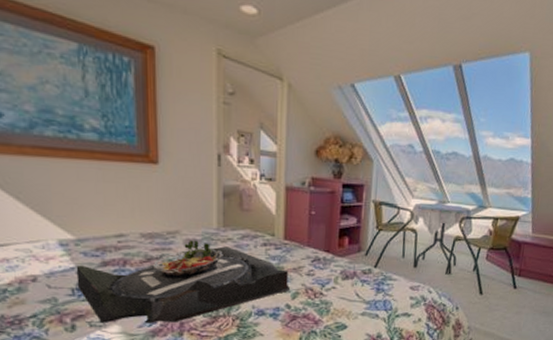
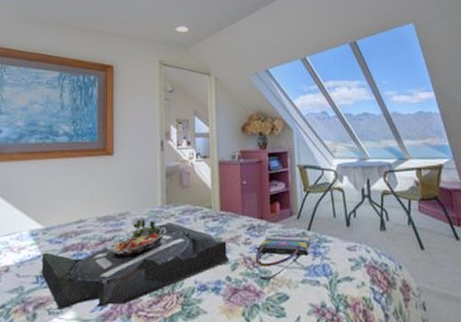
tote bag: none [317,267,377,311] -> present [255,233,311,281]

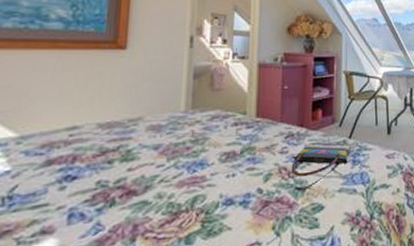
serving tray: present [41,219,230,310] -> none [9,125,263,238]

